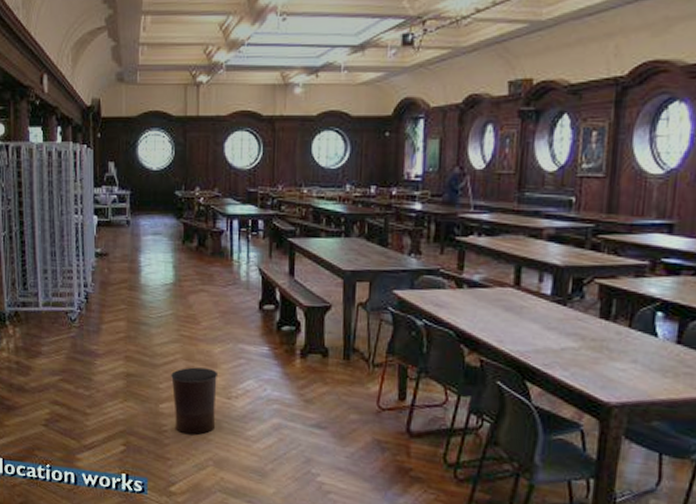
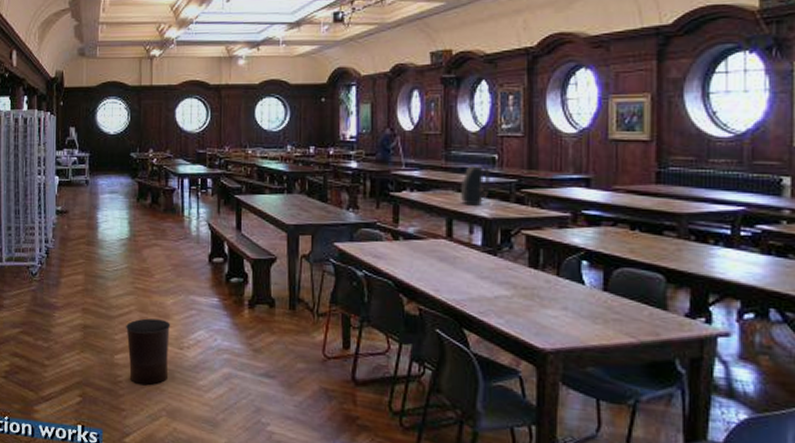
backpack: none [532,207,566,252] -> present [461,164,491,206]

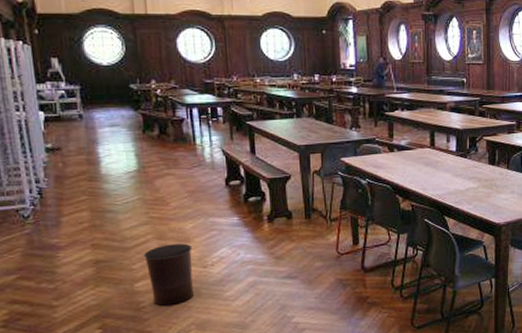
backpack: present [461,164,491,206] -> none [440,87,461,120]

